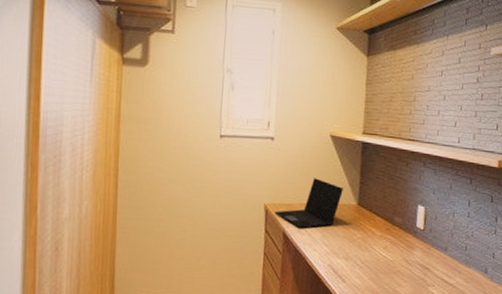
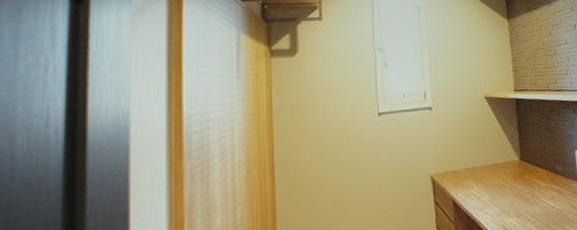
laptop: present [274,178,343,229] -> none [441,140,505,195]

